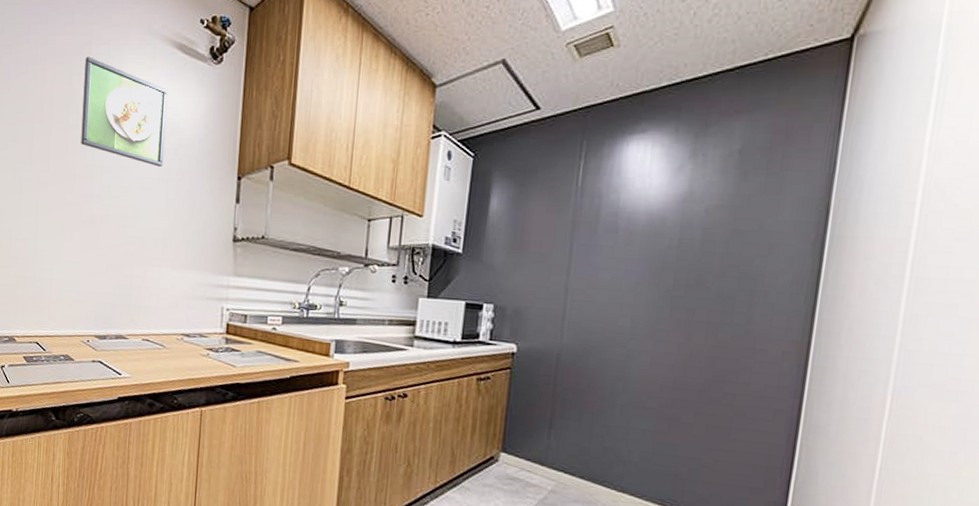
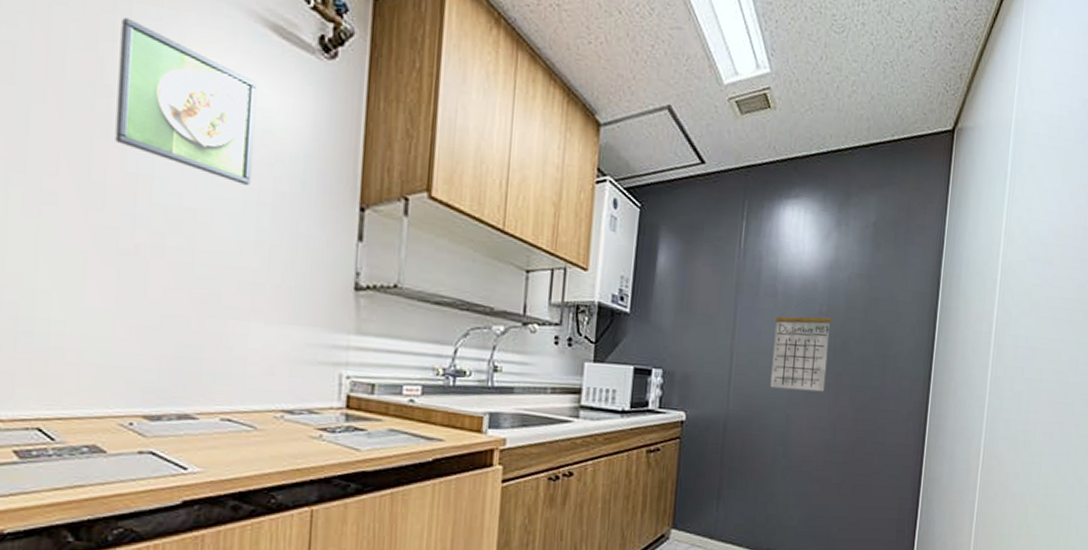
calendar: none [609,236,683,328] -> present [770,301,831,392]

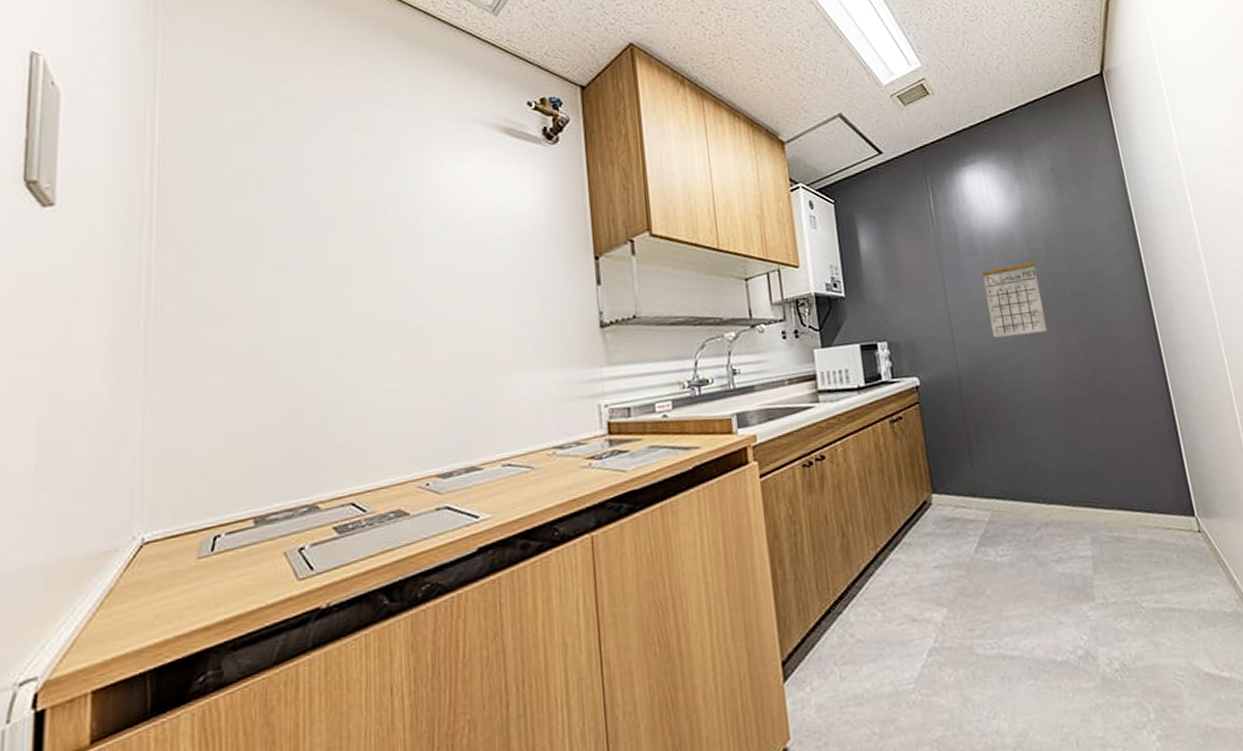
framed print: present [115,17,257,185] -> none [391,151,503,260]

